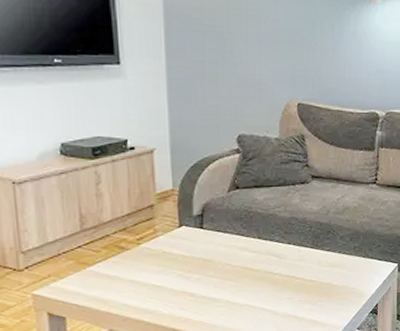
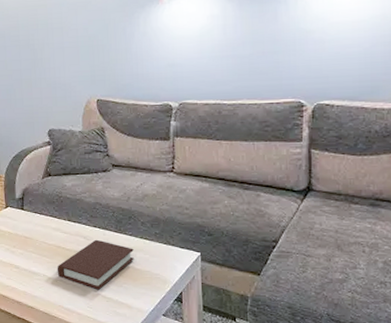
book: none [242,257,331,311] -> present [57,239,134,290]

